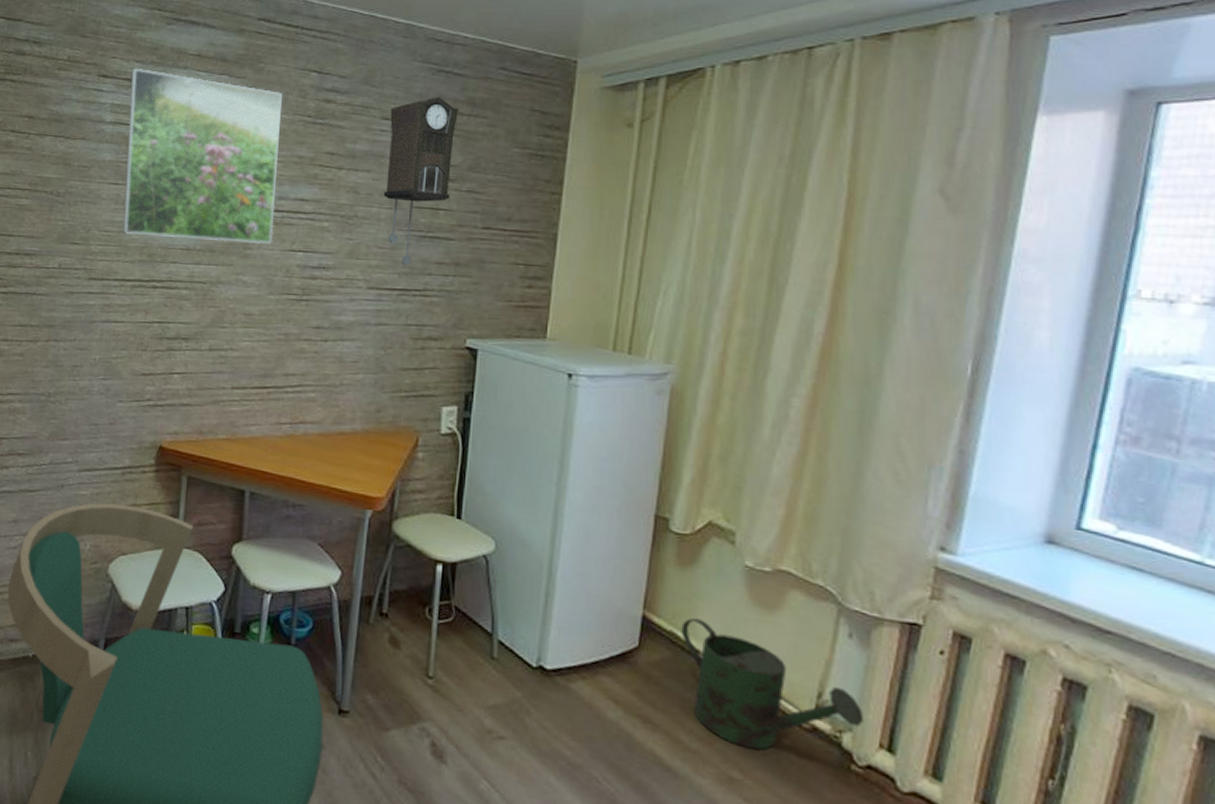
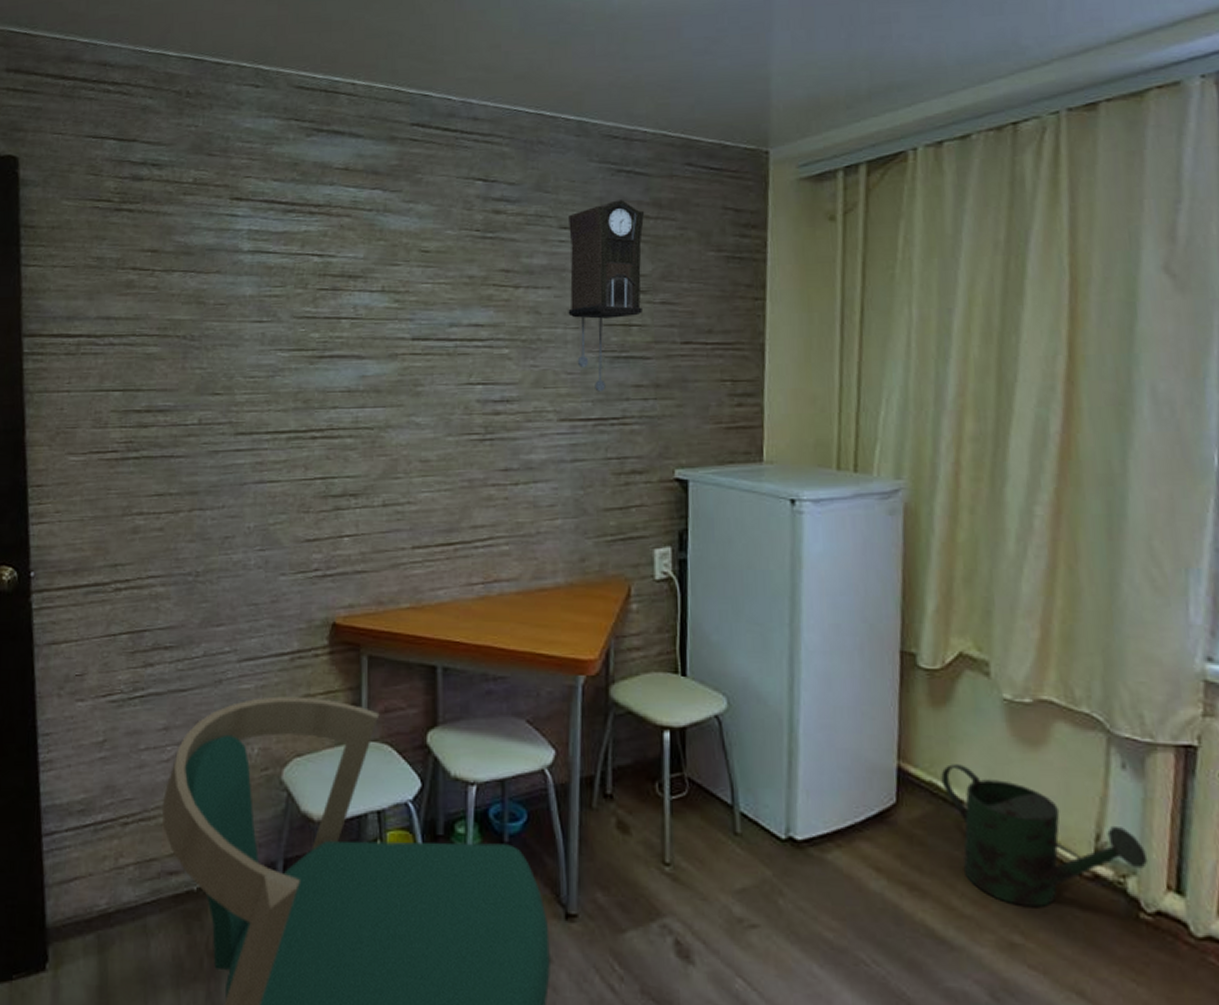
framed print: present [123,68,282,244] -> none [269,187,447,379]

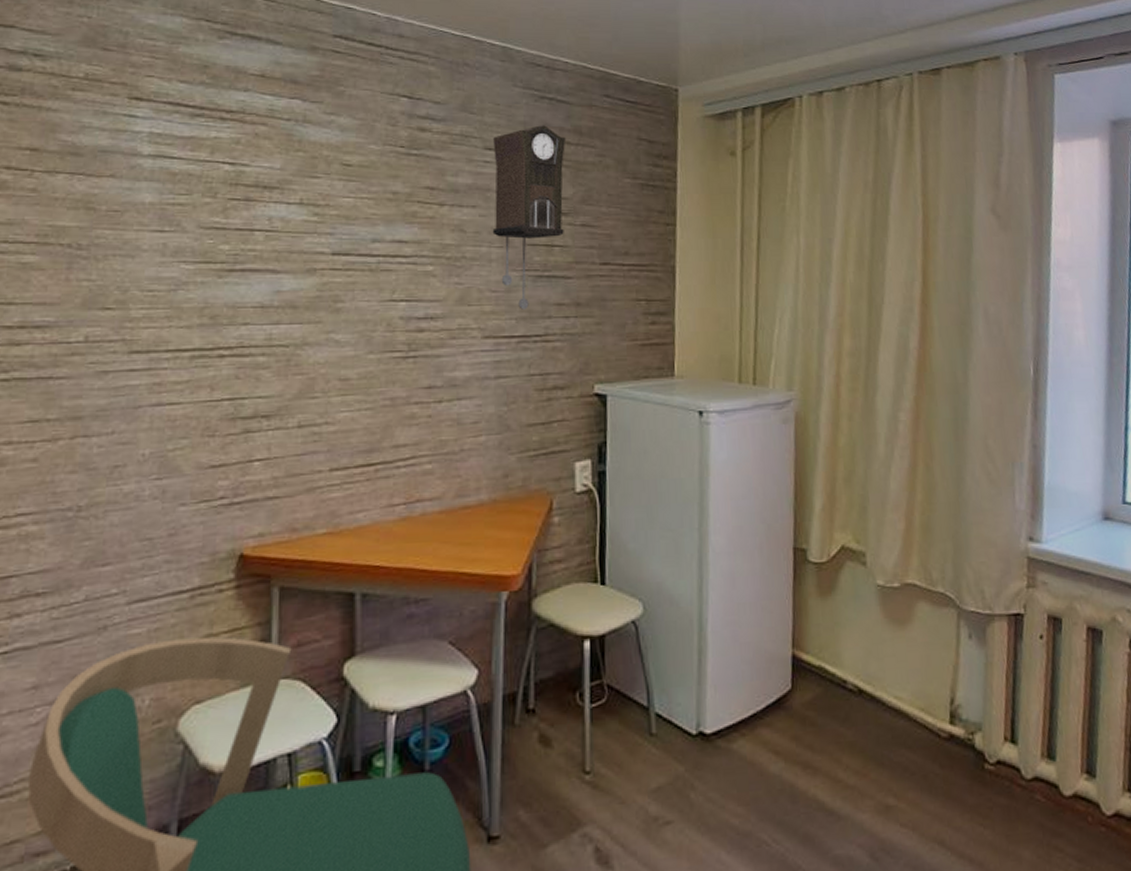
watering can: present [941,764,1148,908] -> none [828,647,990,772]

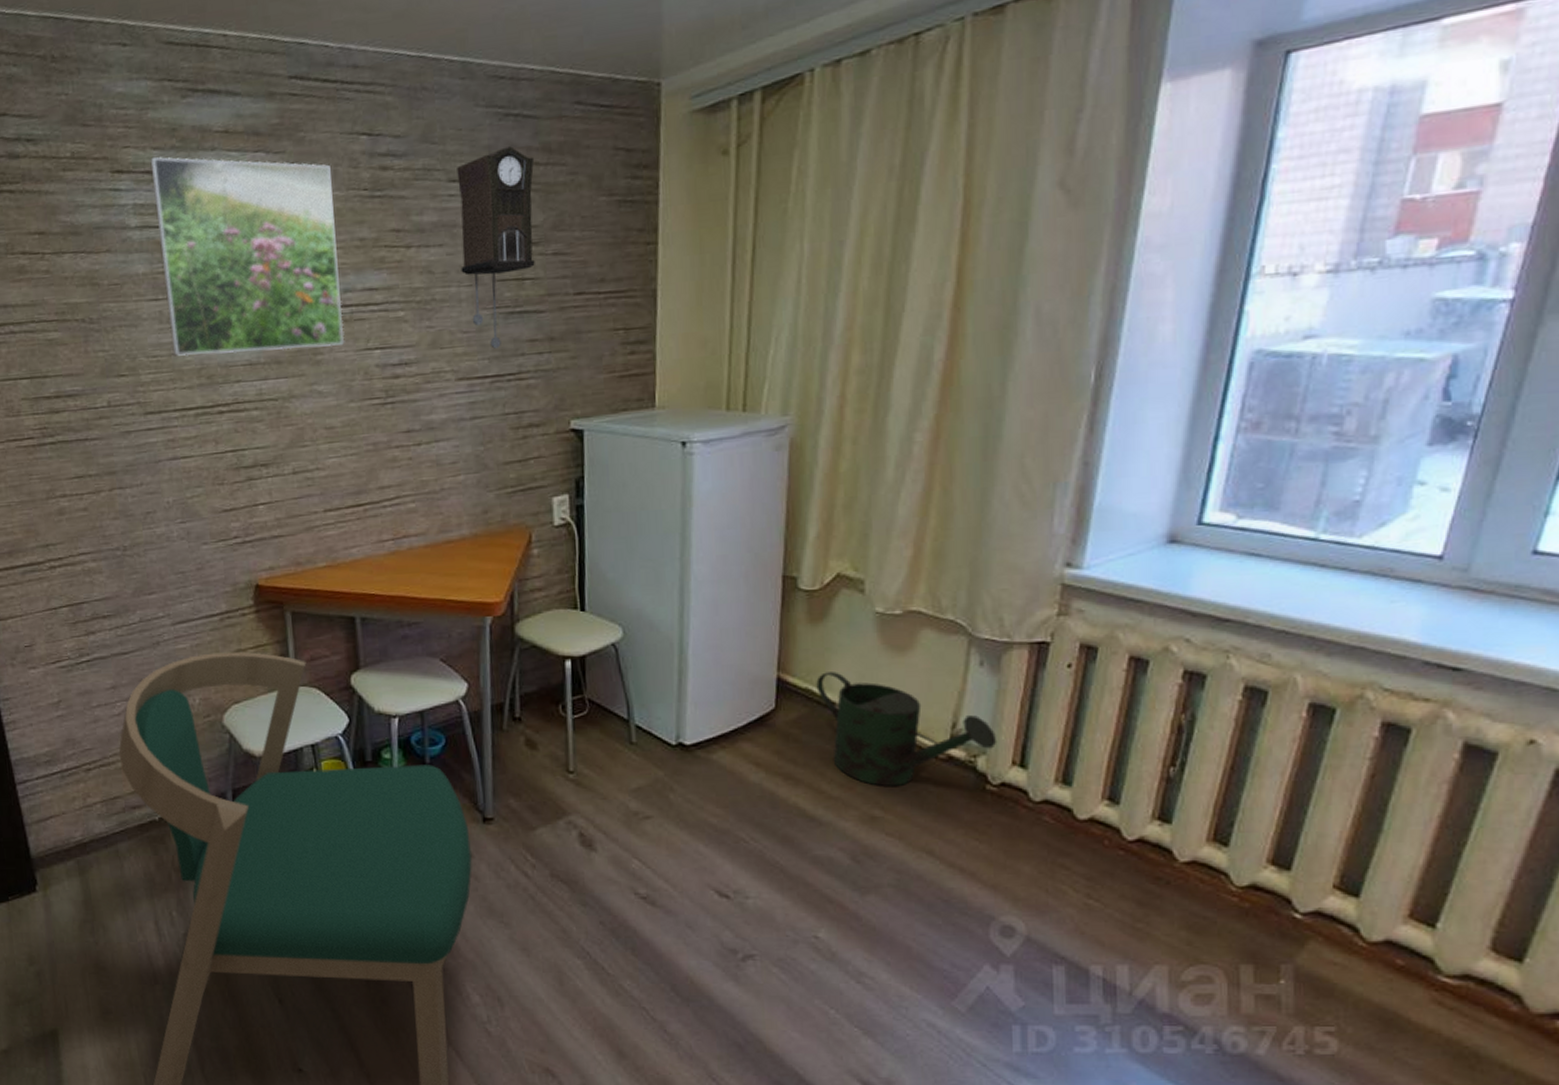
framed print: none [172,89,369,295] -> present [150,156,345,357]
watering can: none [828,647,990,772] -> present [816,672,997,787]

